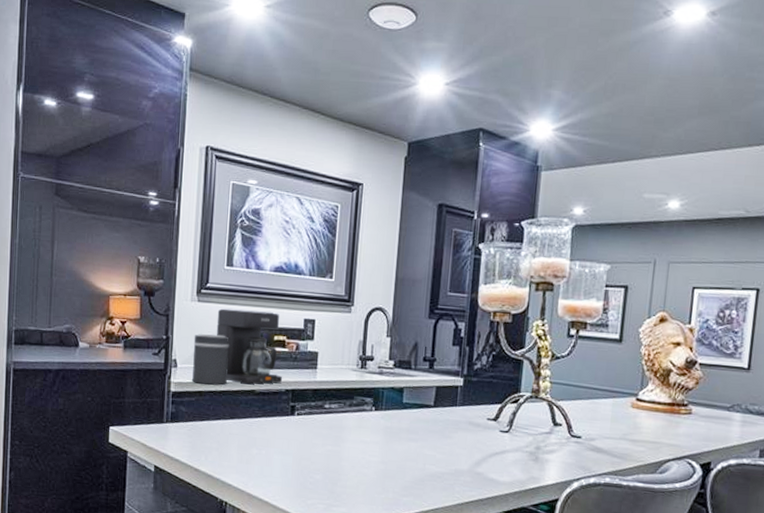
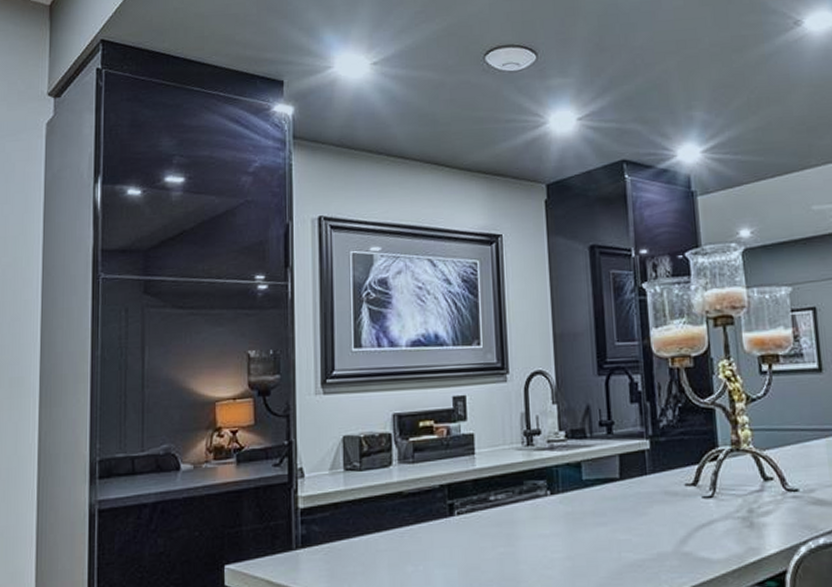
cylinder: present [192,334,230,385] -> none [322,430,367,494]
coffee maker: present [216,308,283,385] -> none [348,394,435,486]

